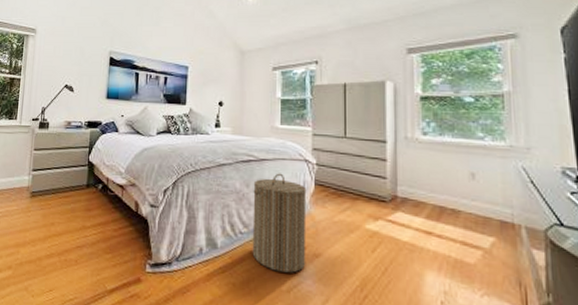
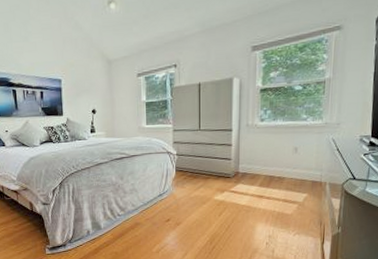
laundry hamper: present [252,173,307,273] -> none [126,165,170,239]

